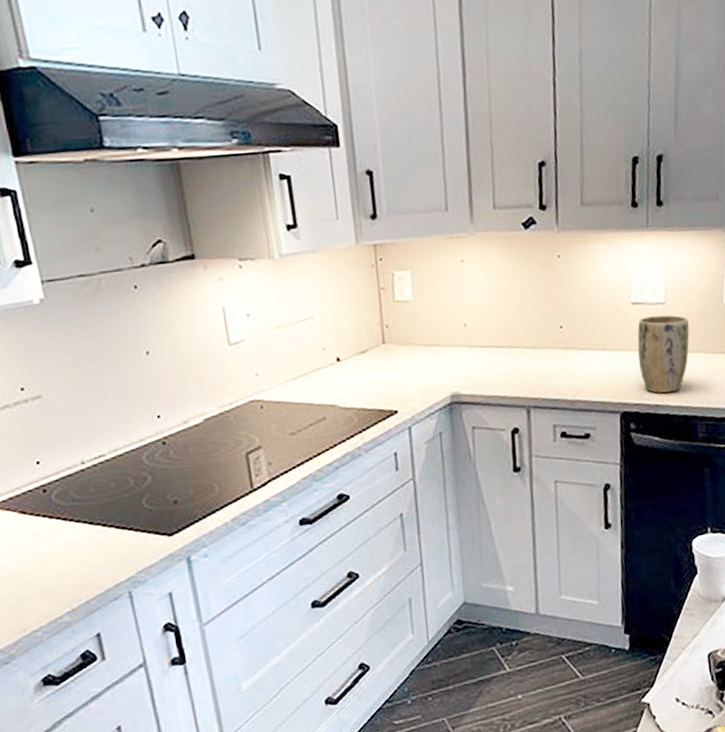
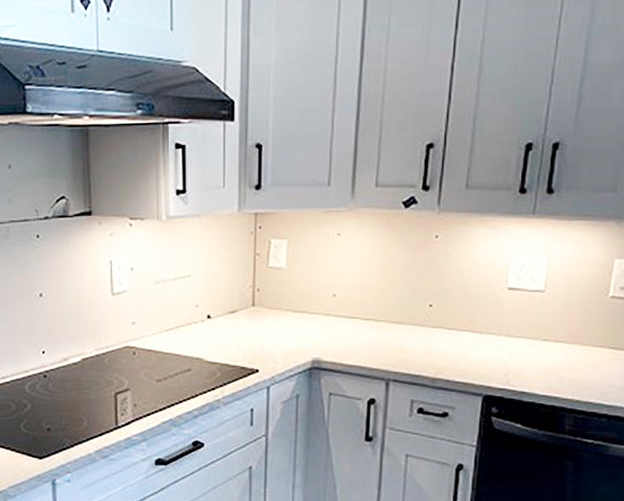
plant pot: present [637,315,690,393] -> none [508,302,568,381]

